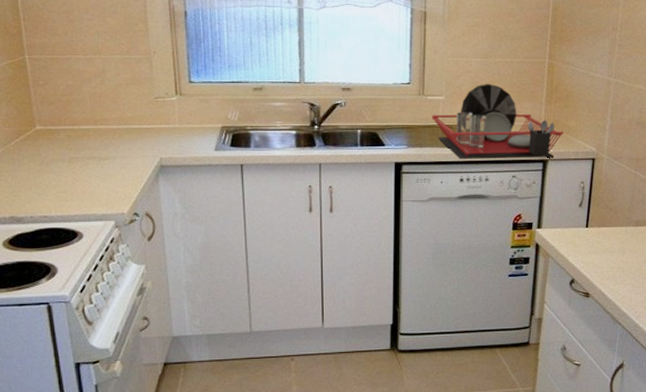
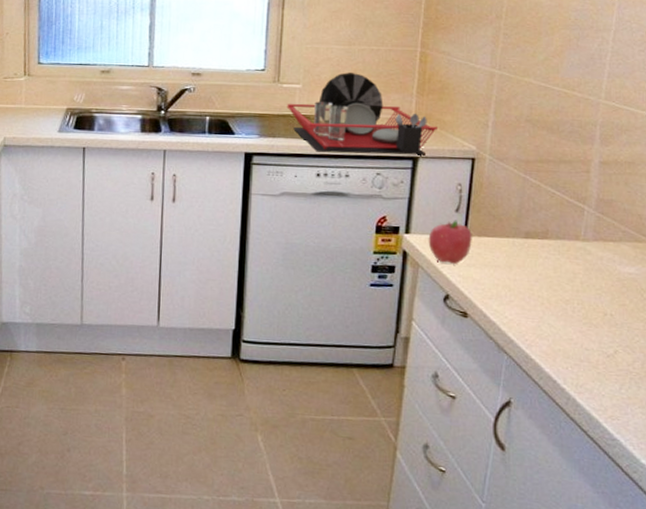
fruit: none [557,214,593,252] -> present [428,220,472,264]

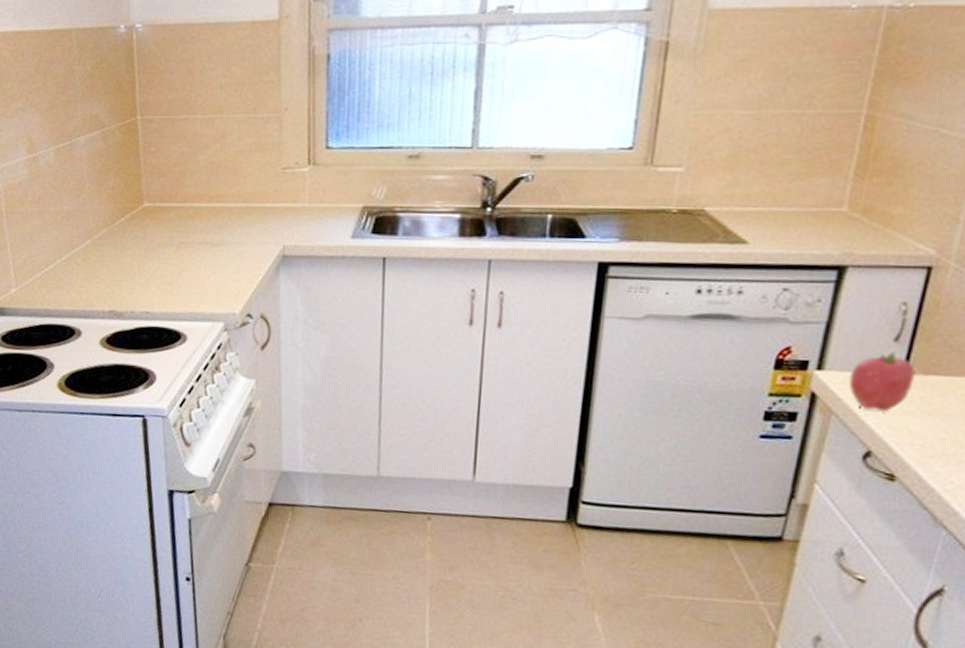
dish rack: present [287,72,437,156] -> none [661,147,881,264]

